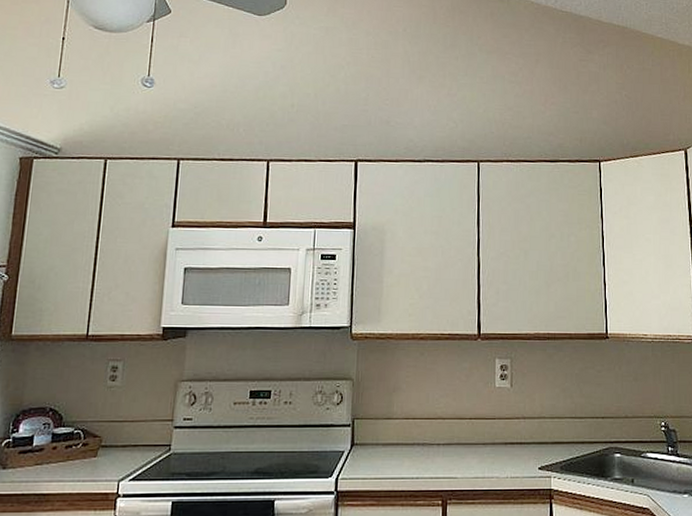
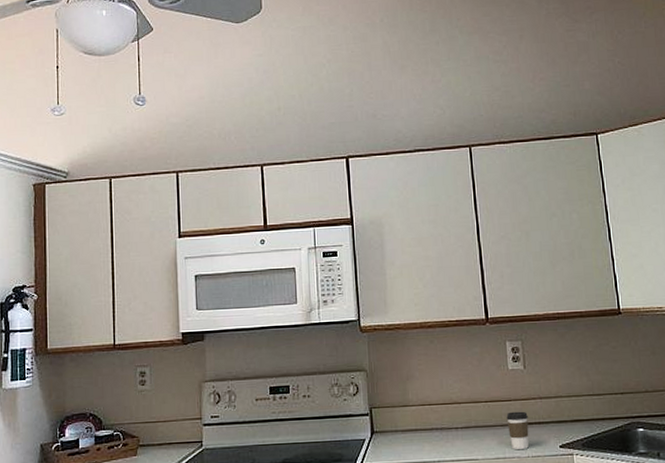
coffee cup: none [489,430,510,469] -> present [506,411,529,449]

